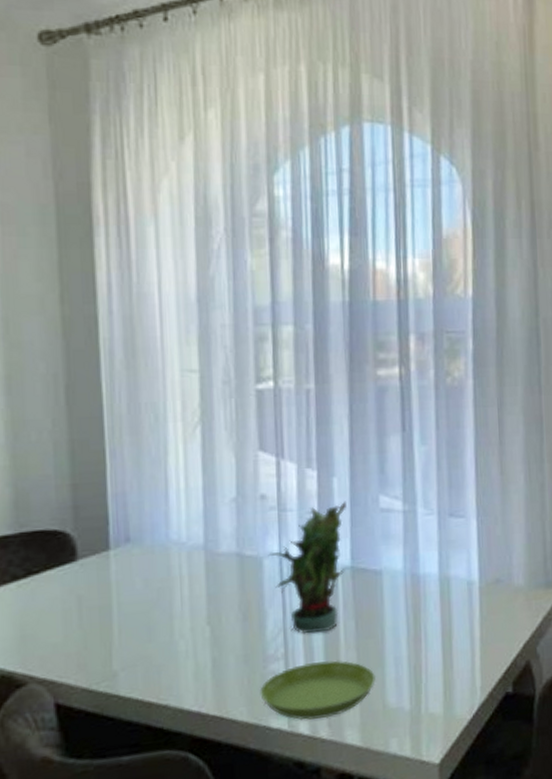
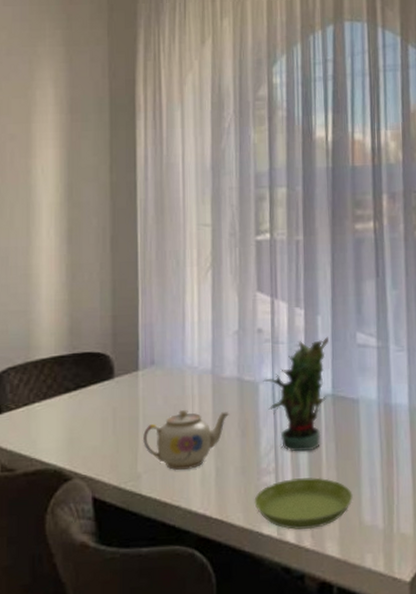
teapot: none [119,592,228,665] -> present [143,409,230,471]

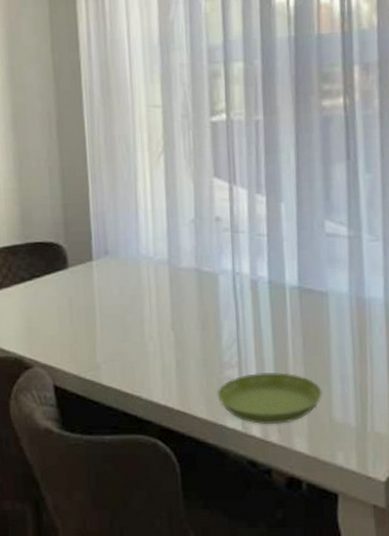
teapot: present [143,409,230,471] -> none [101,300,189,362]
potted plant: present [263,336,329,452] -> none [223,225,294,346]

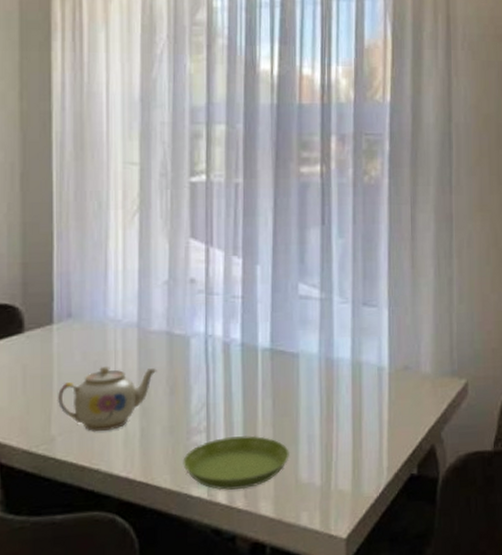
teapot: none [101,300,189,362] -> present [58,366,157,432]

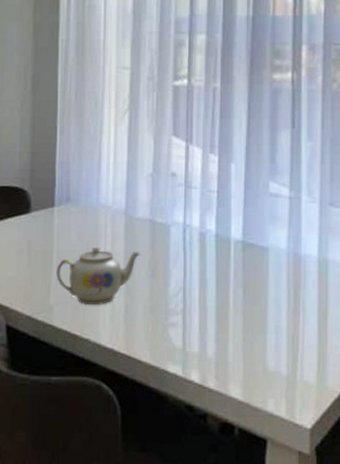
saucer: present [183,435,289,491] -> none [161,321,258,371]

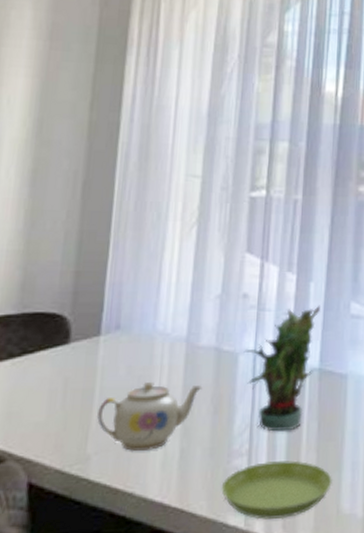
saucer: none [161,321,258,371] -> present [221,460,332,520]
potted plant: none [174,184,241,295] -> present [244,305,320,432]

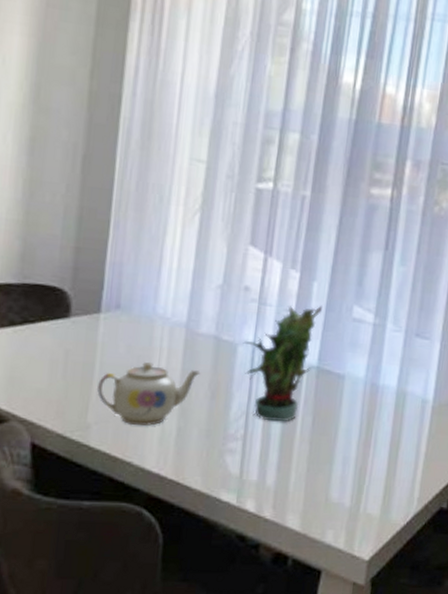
saucer: present [221,460,332,520] -> none [215,448,323,501]

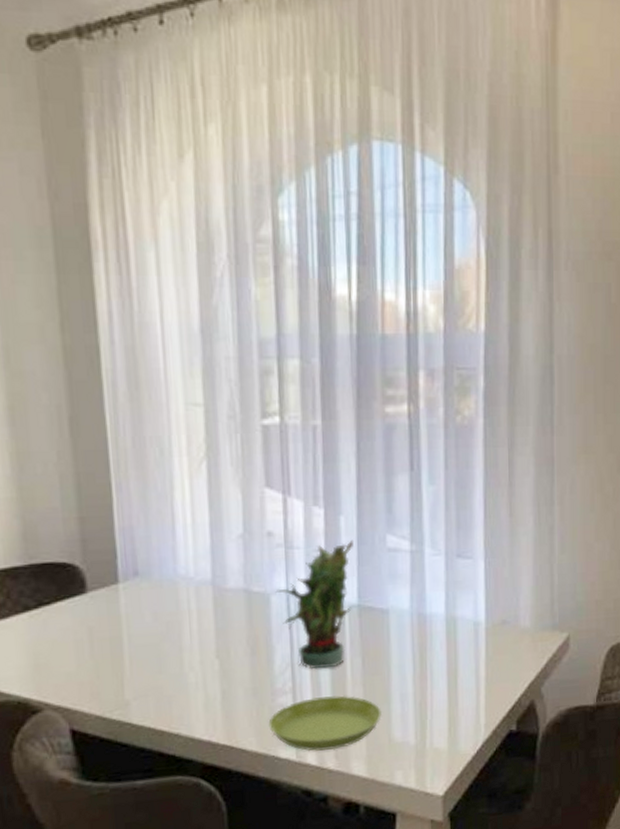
teapot: present [97,361,201,426] -> none [129,626,236,696]
saucer: none [215,448,323,501] -> present [268,695,382,752]

